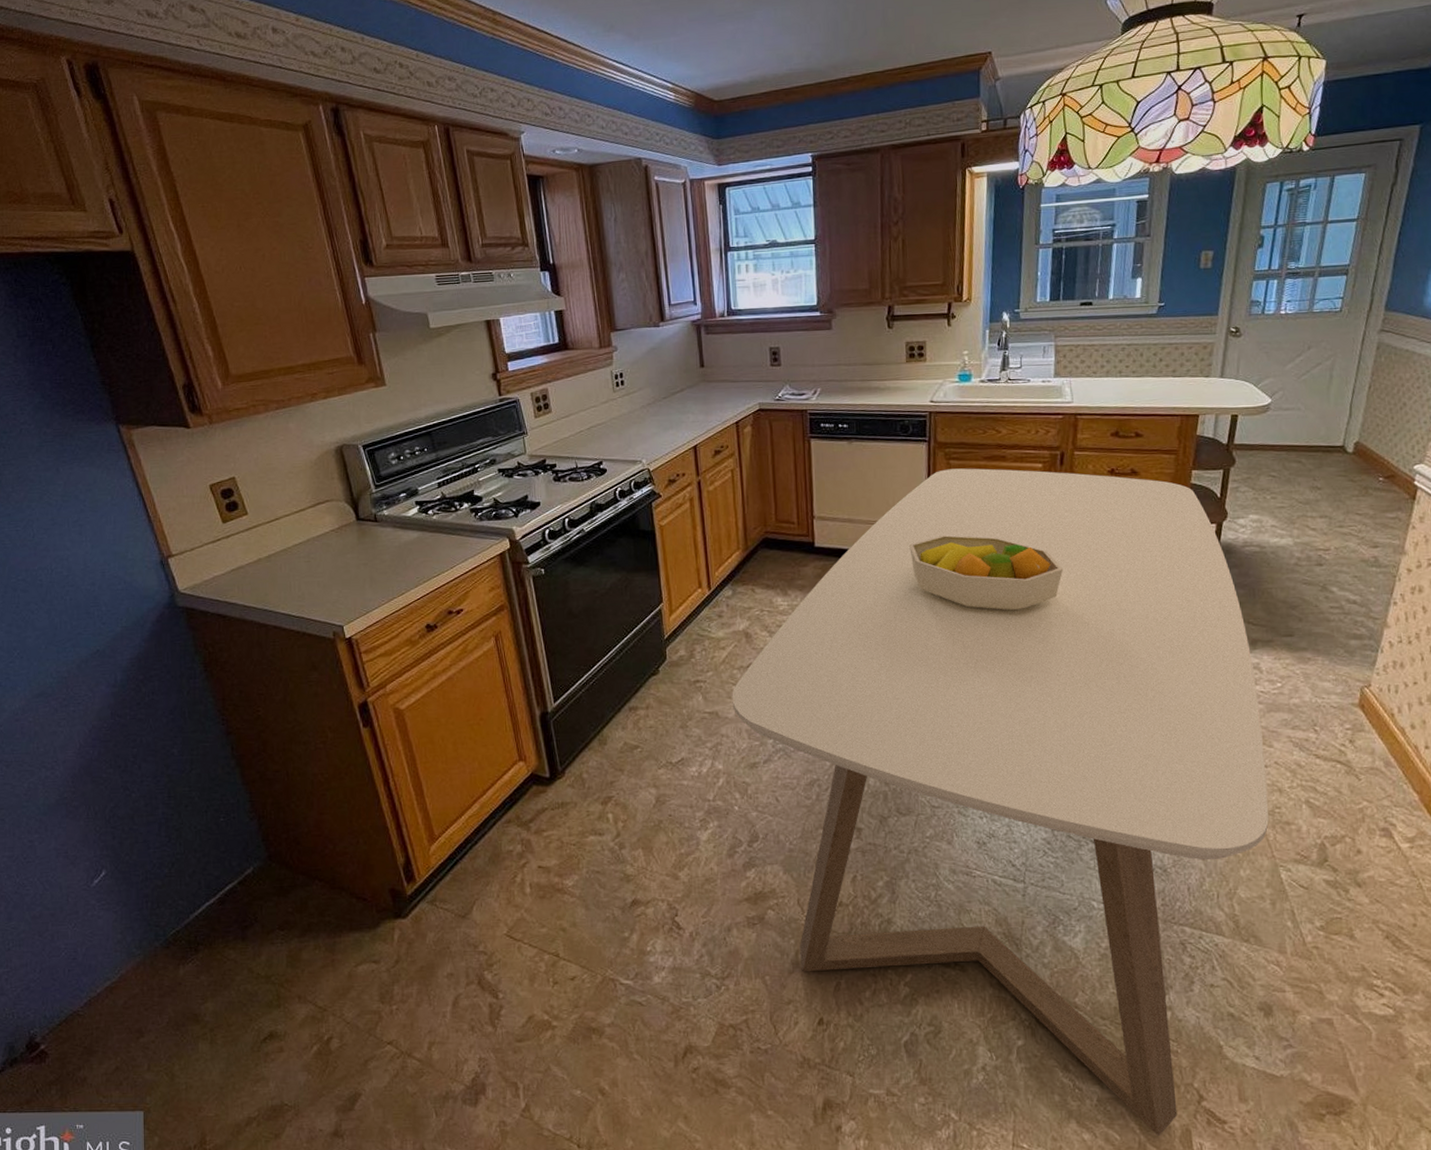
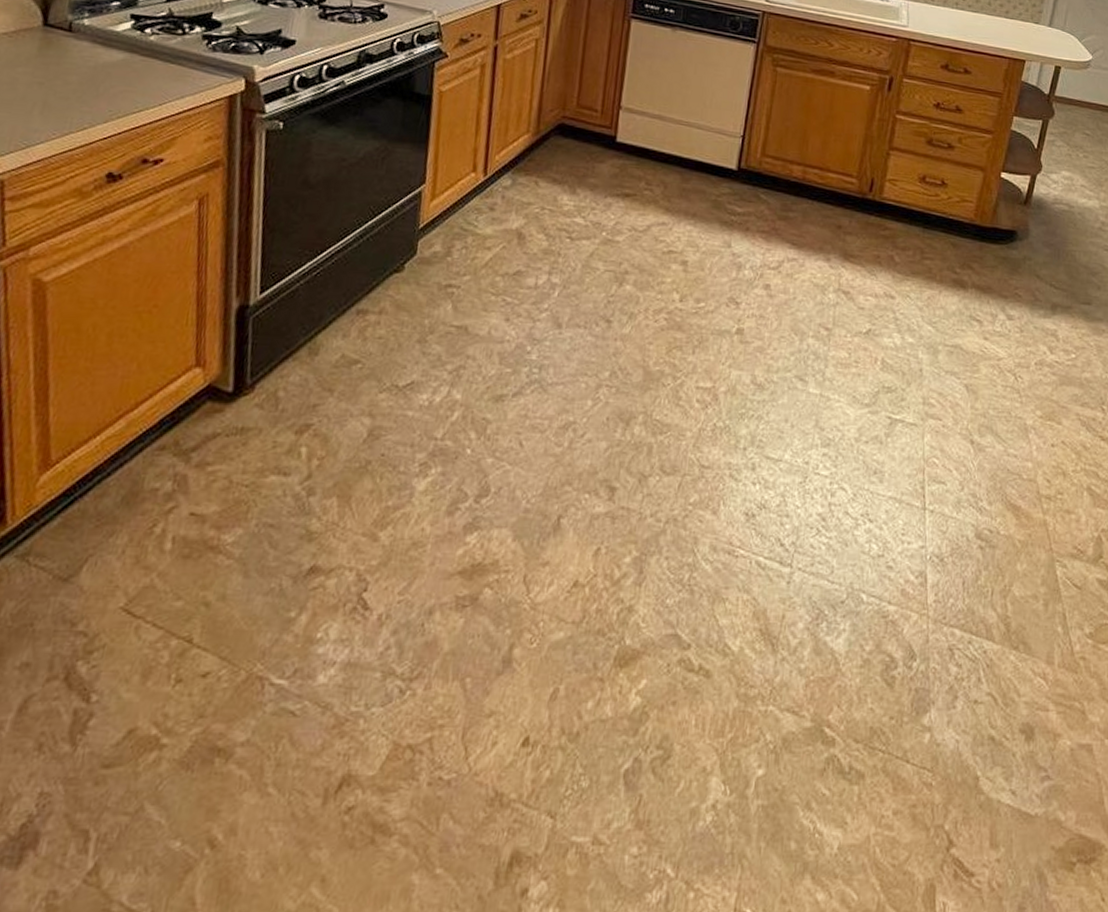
dining table: present [732,468,1270,1136] -> none [487,76,1053,894]
fruit bowl: present [909,535,1064,611] -> none [720,149,878,244]

